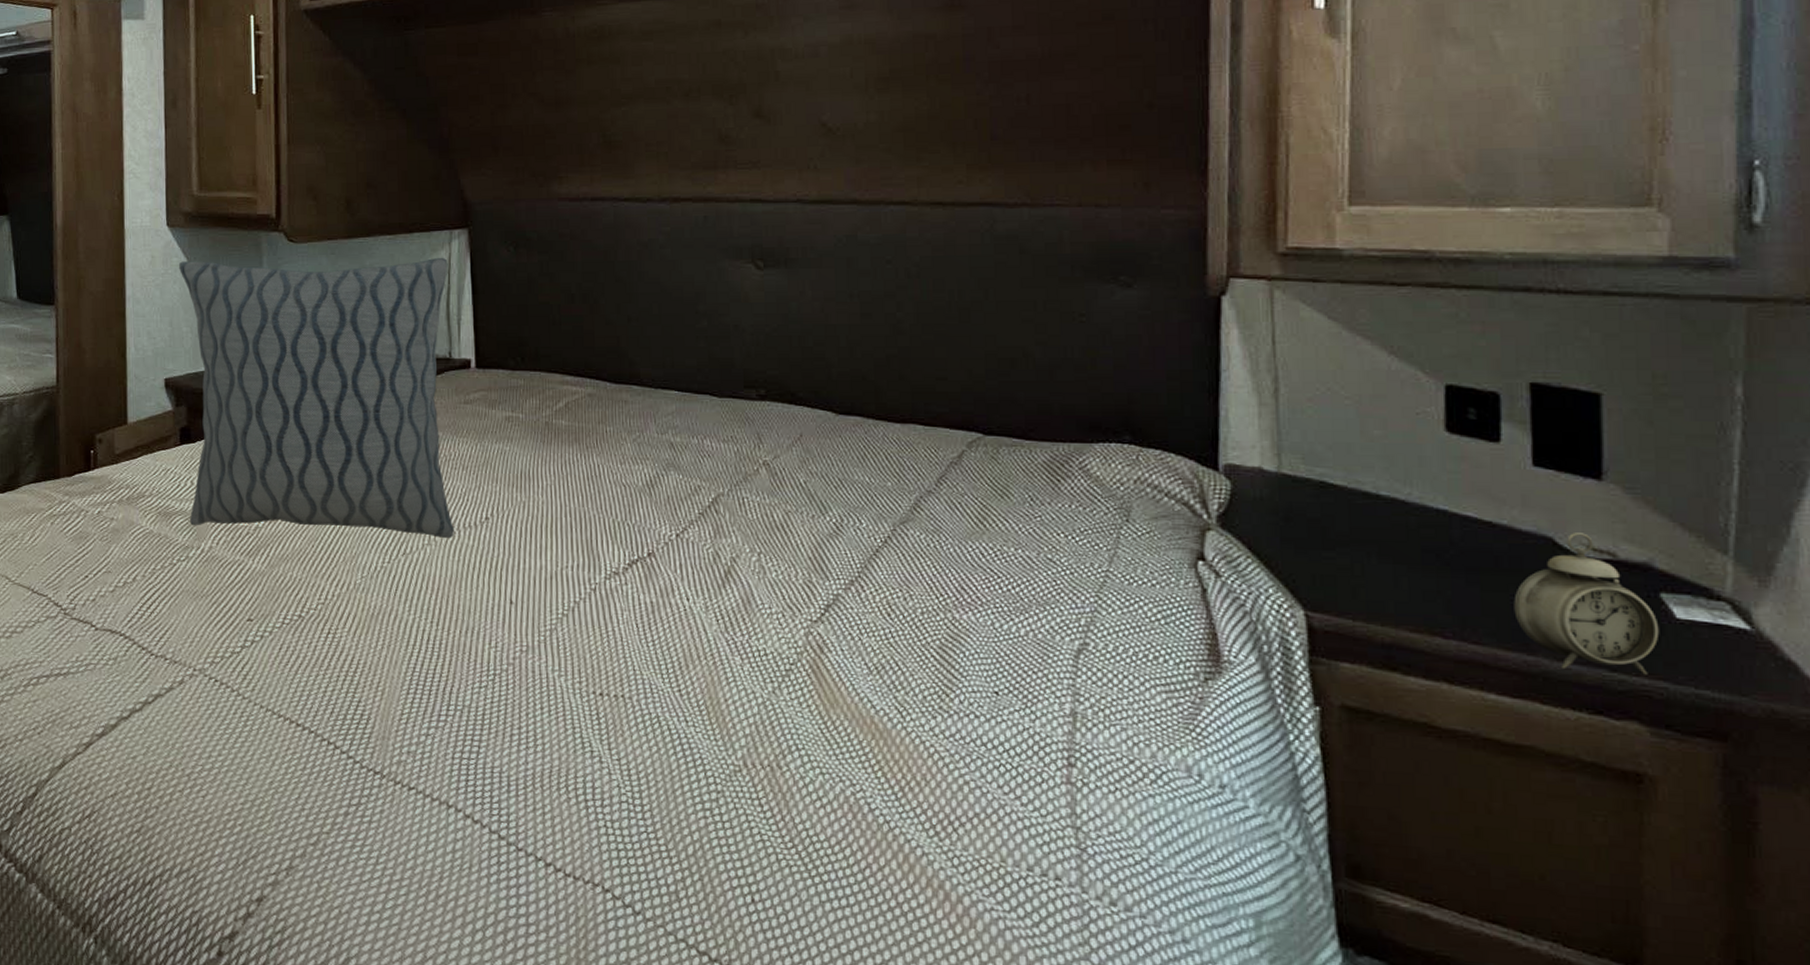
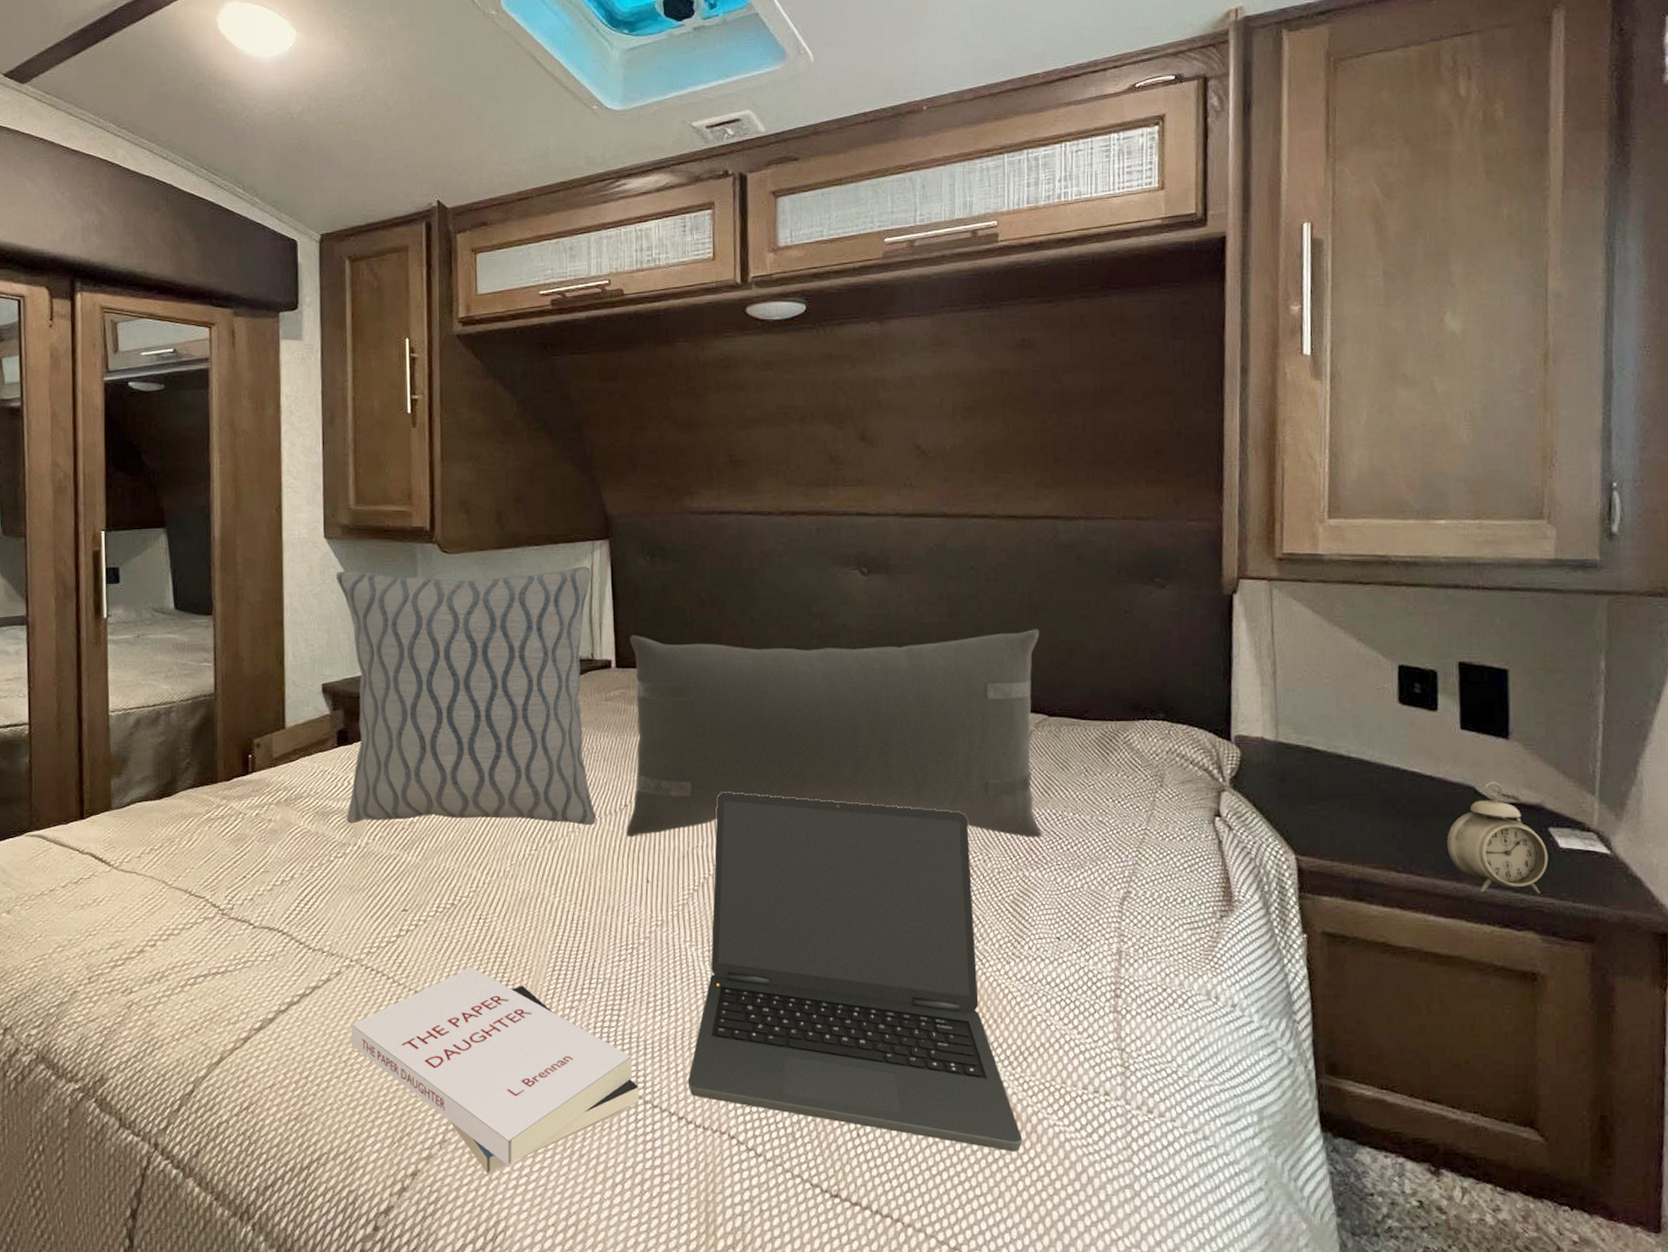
books: none [194,684,502,907] -> present [351,967,639,1174]
pillow: none [488,332,977,576] -> present [626,629,1043,838]
laptop: none [556,509,953,937] -> present [687,793,1023,1152]

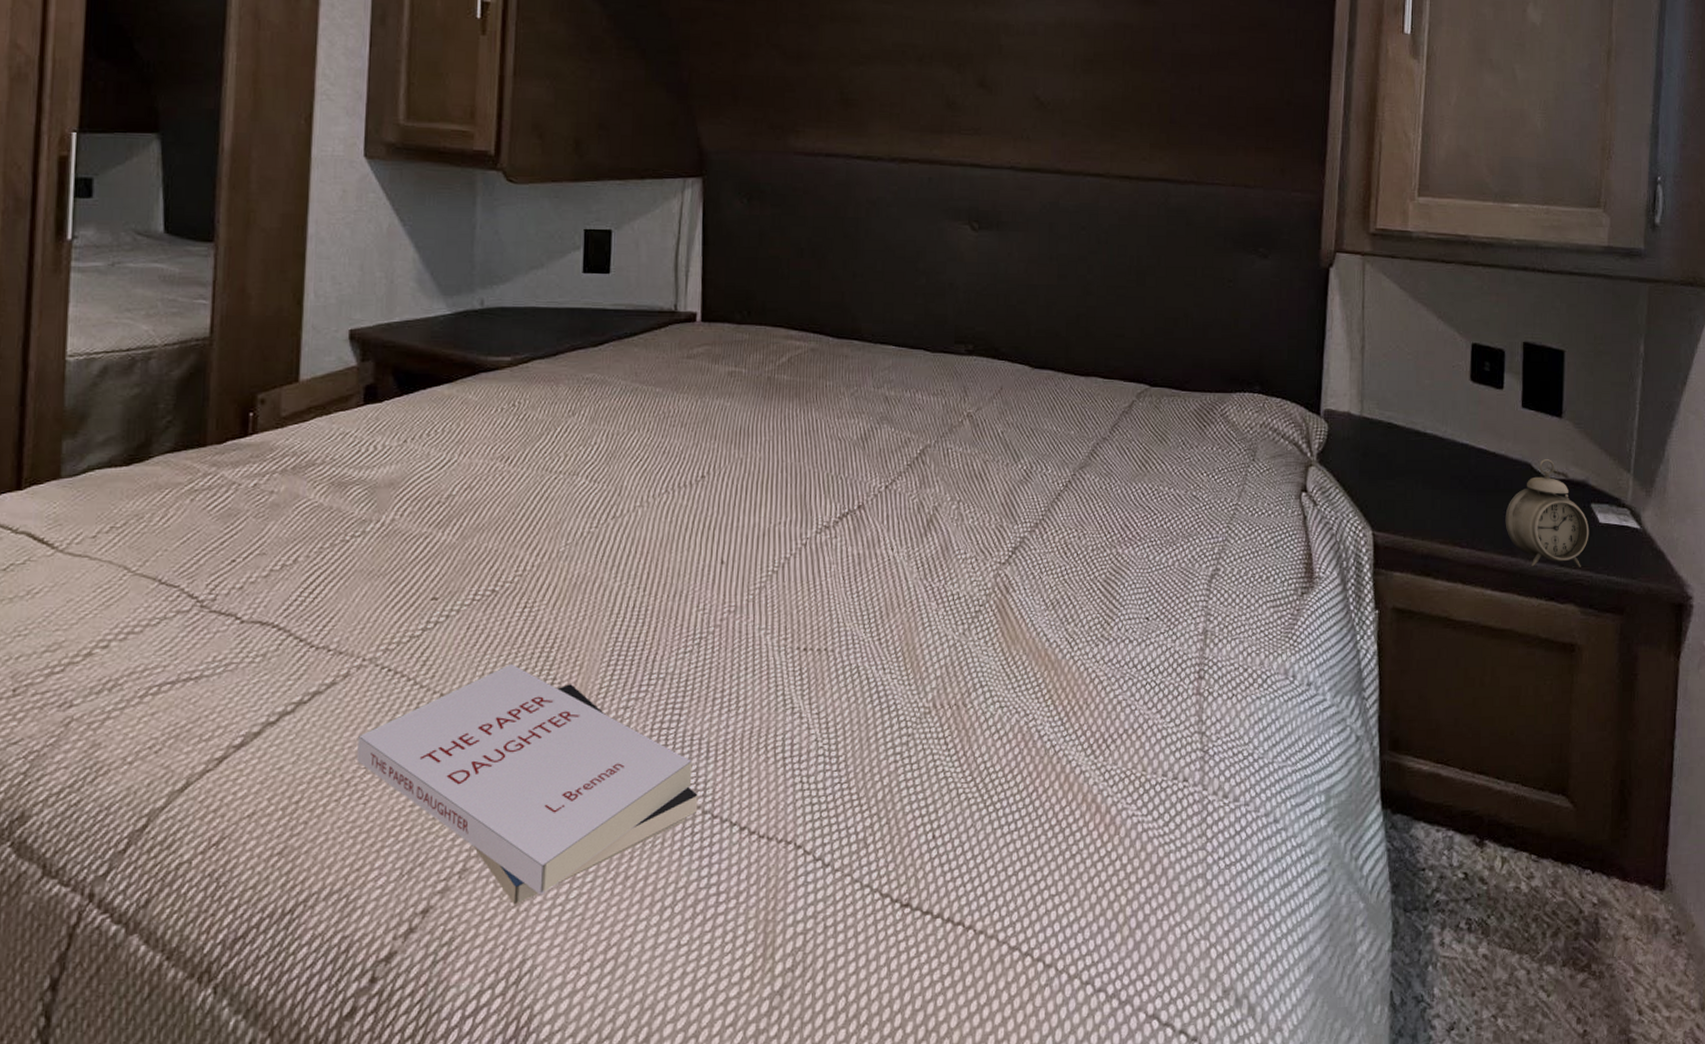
pillow: present [335,566,596,826] -> none [370,198,680,500]
pillow: present [626,629,1043,838] -> none [702,285,1147,514]
laptop: present [687,793,1023,1152] -> none [753,464,1101,846]

